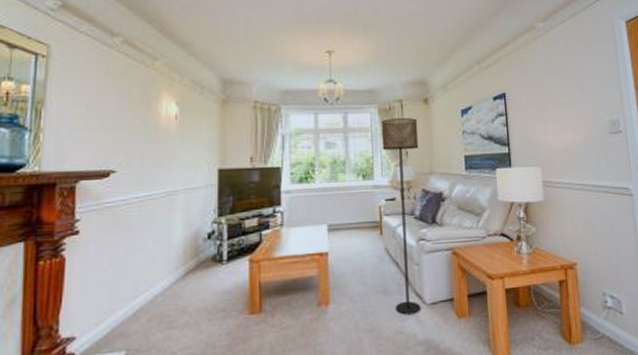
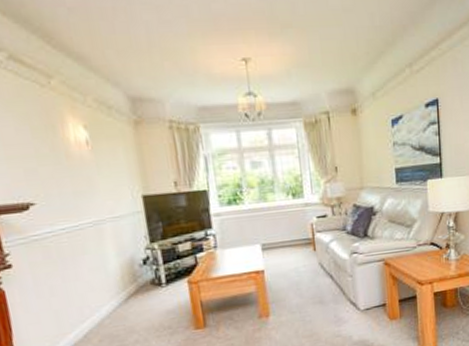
floor lamp: present [381,118,421,315] -> none [307,131,356,321]

